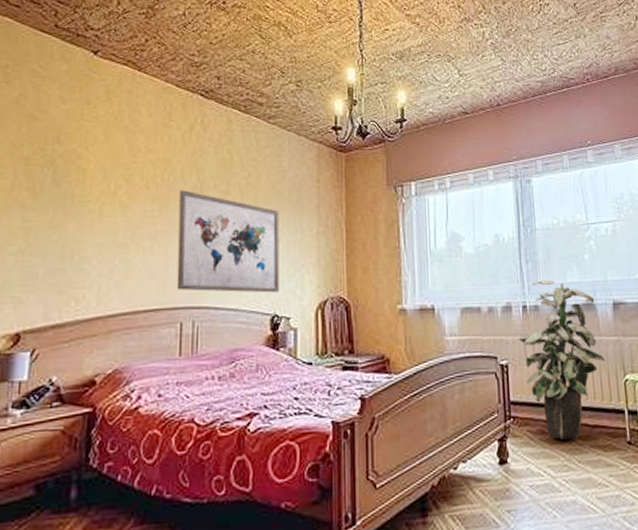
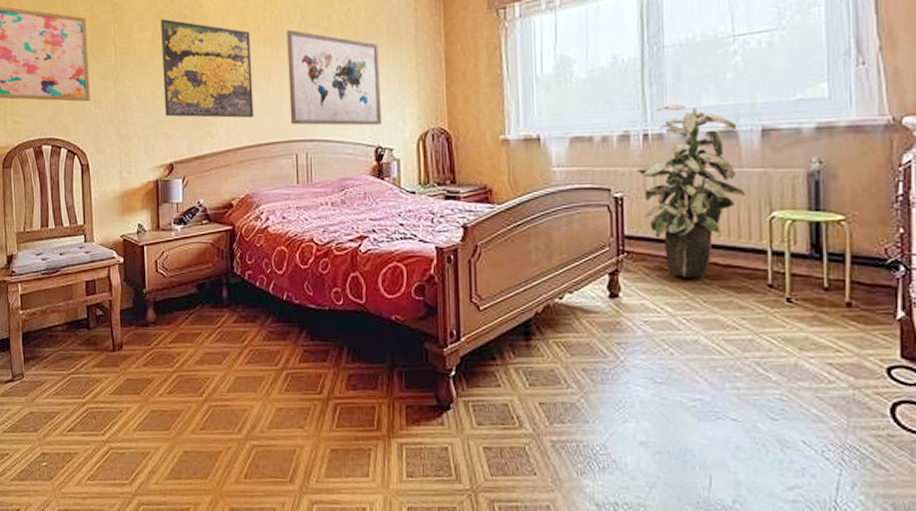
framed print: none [17,167,137,282] -> present [161,18,254,118]

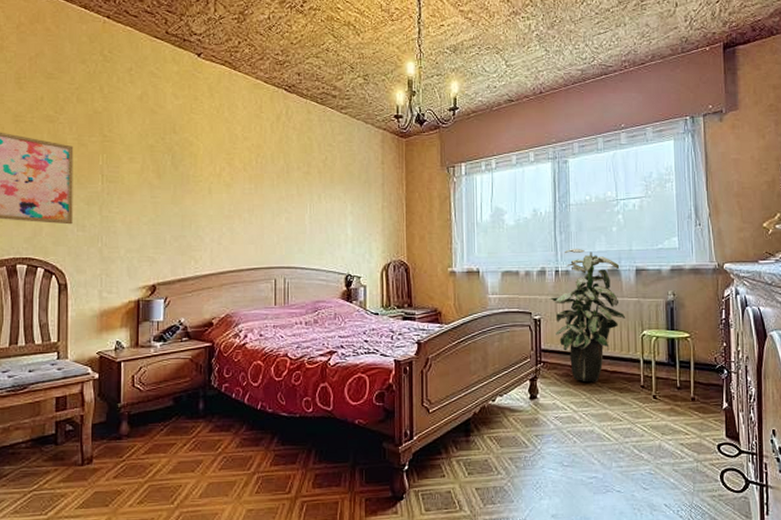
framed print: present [161,18,254,118] -> none [150,153,237,246]
wall art: present [287,29,381,126] -> none [270,171,351,257]

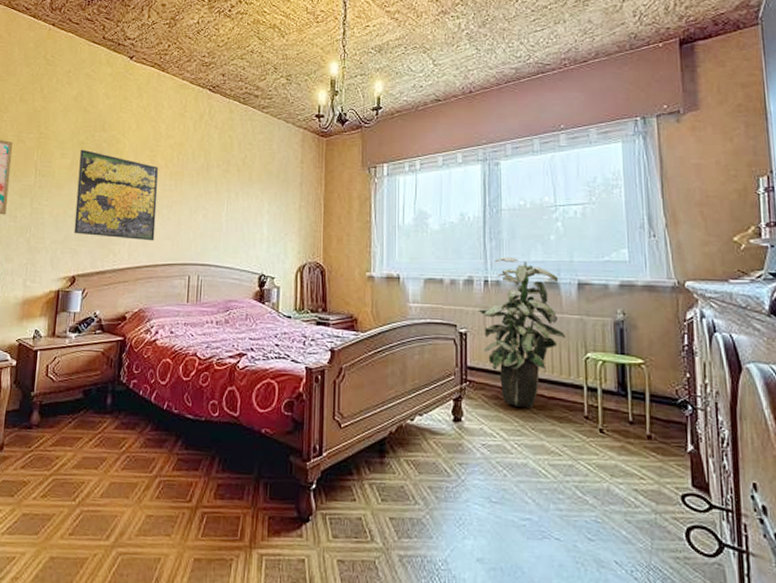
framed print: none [150,153,237,246] -> present [74,149,159,241]

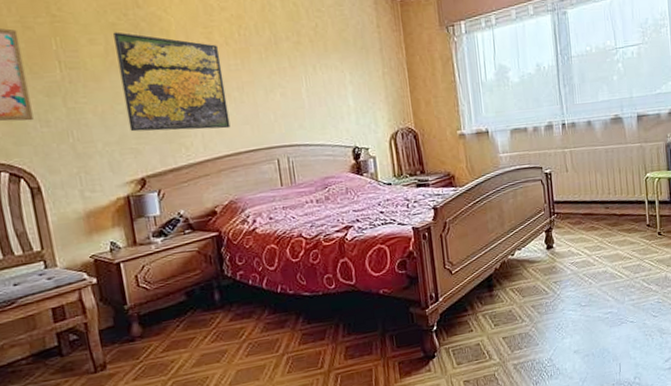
indoor plant: present [478,256,566,409] -> none [559,99,631,227]

